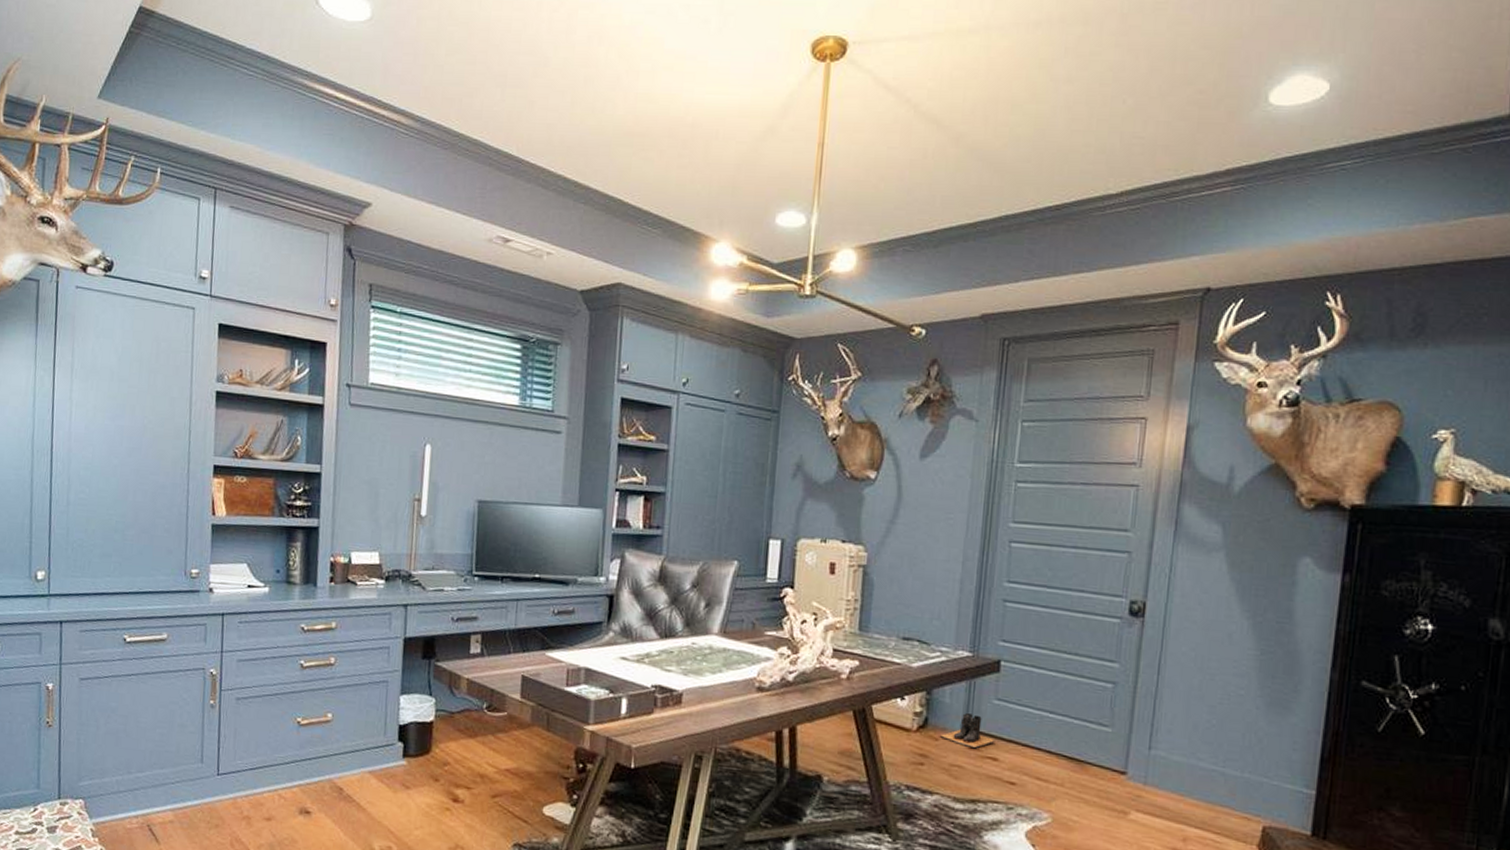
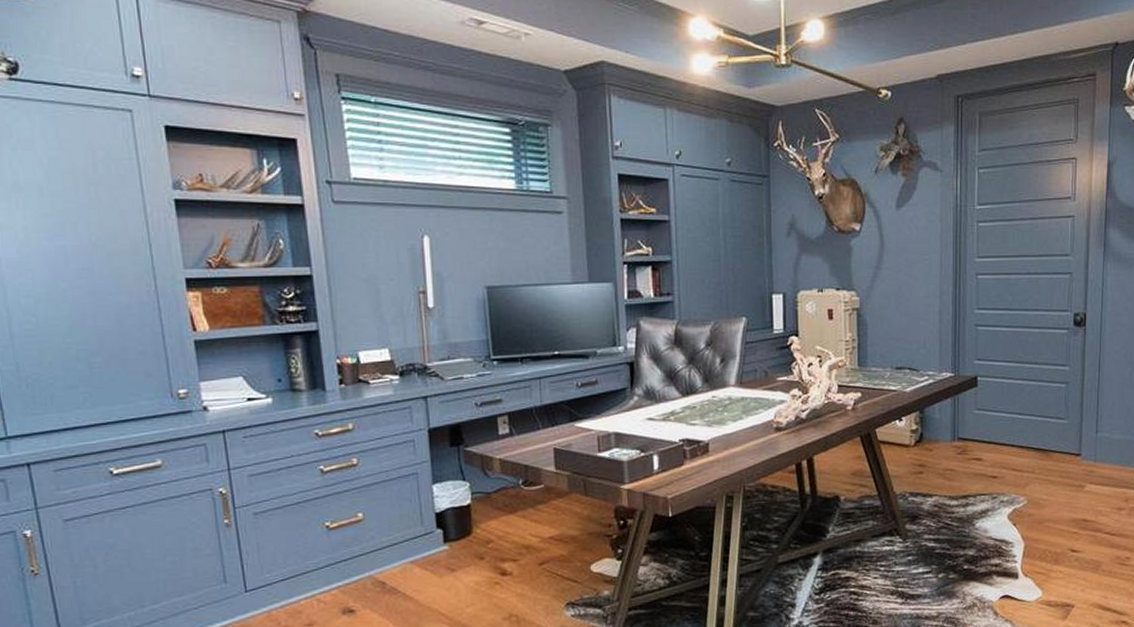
boots: present [940,713,996,749] -> none [934,425,979,453]

